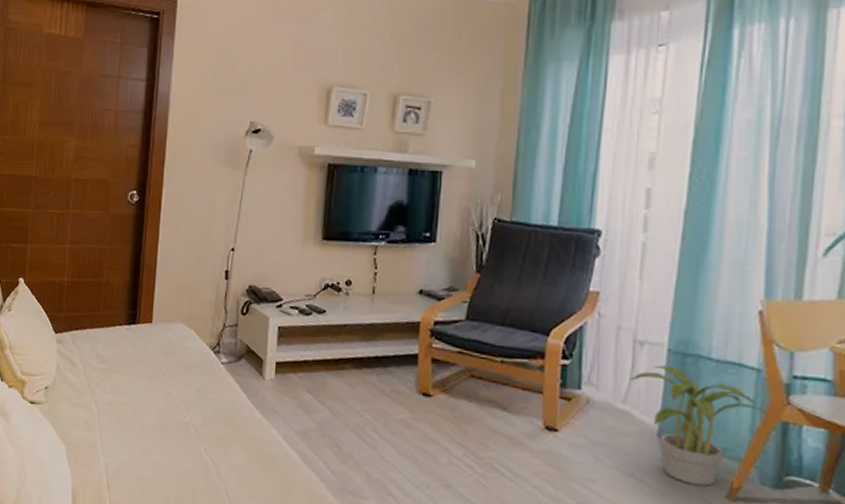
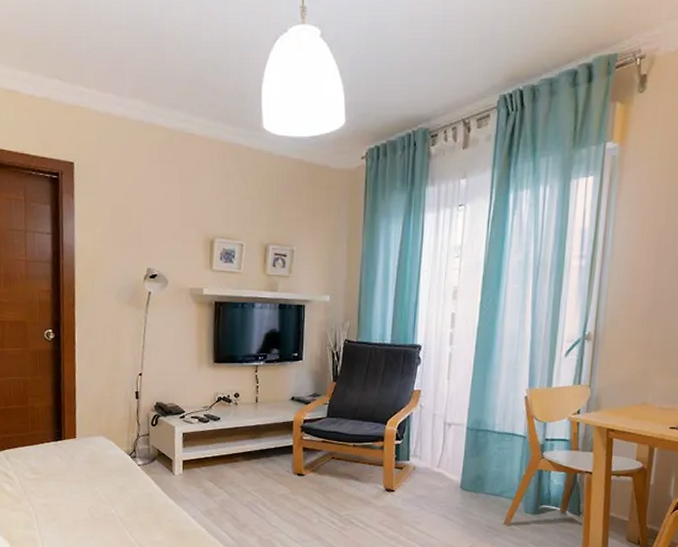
potted plant: present [631,365,769,486] -> none [443,439,531,518]

